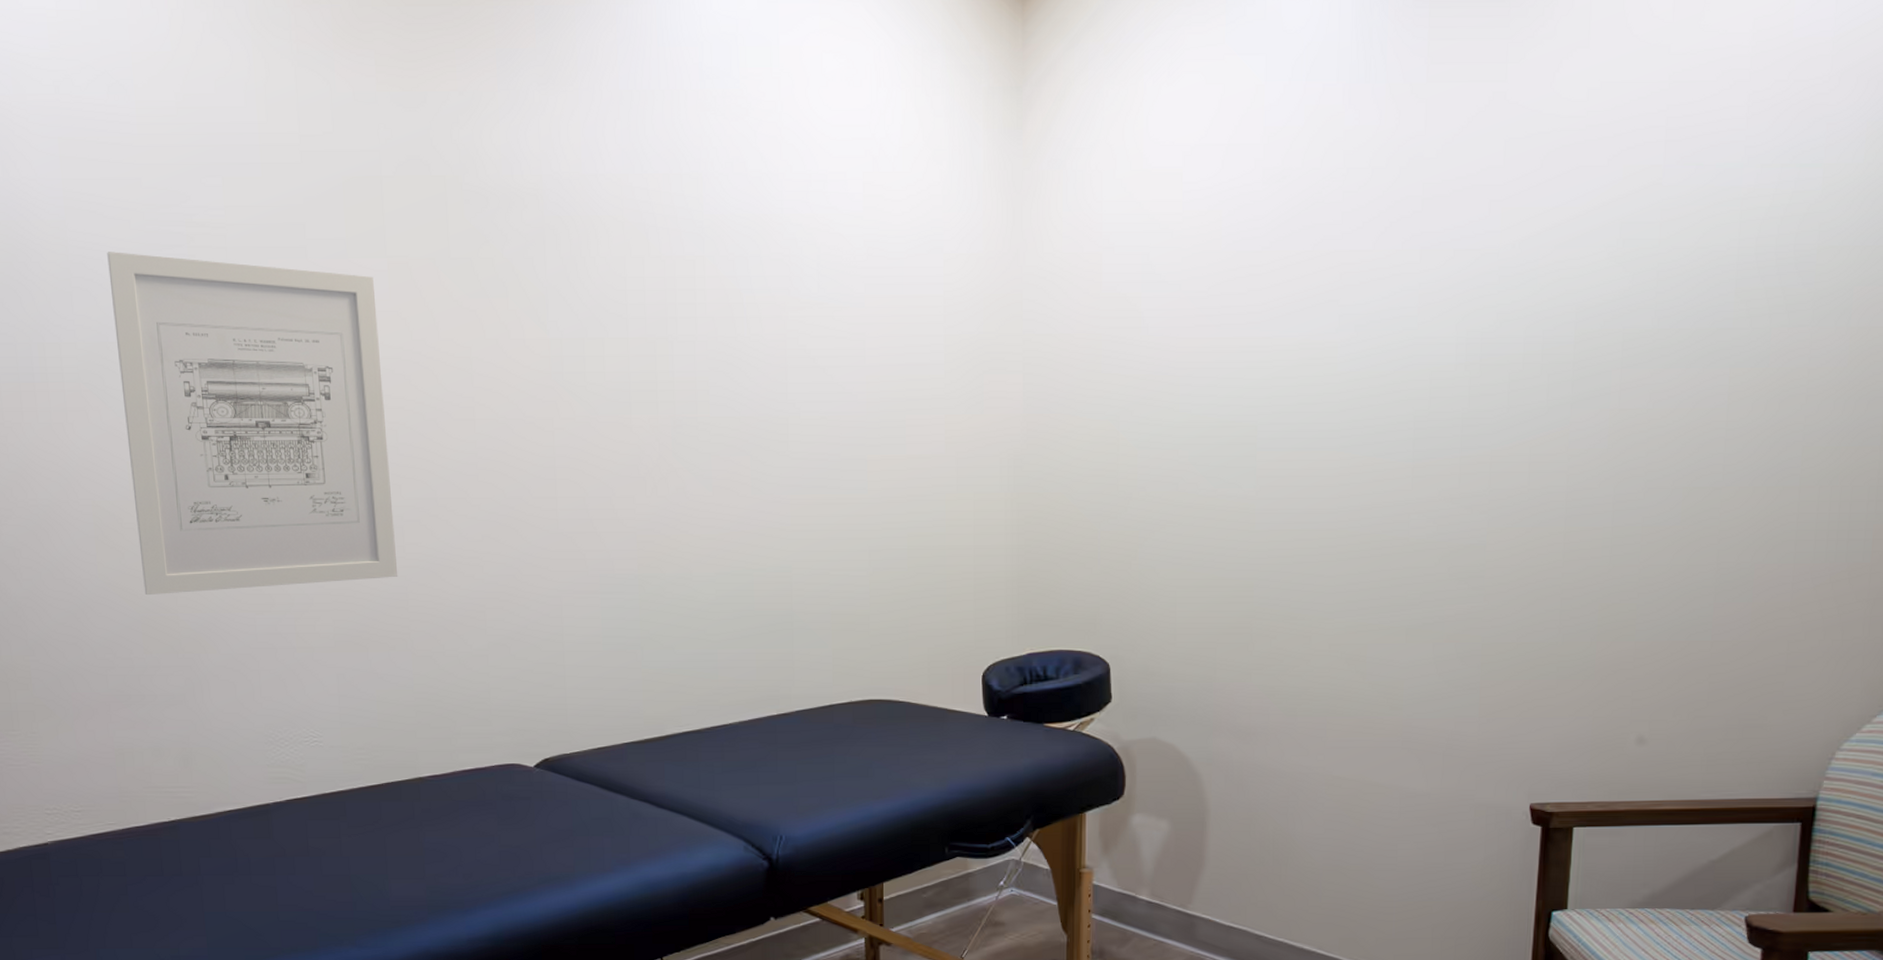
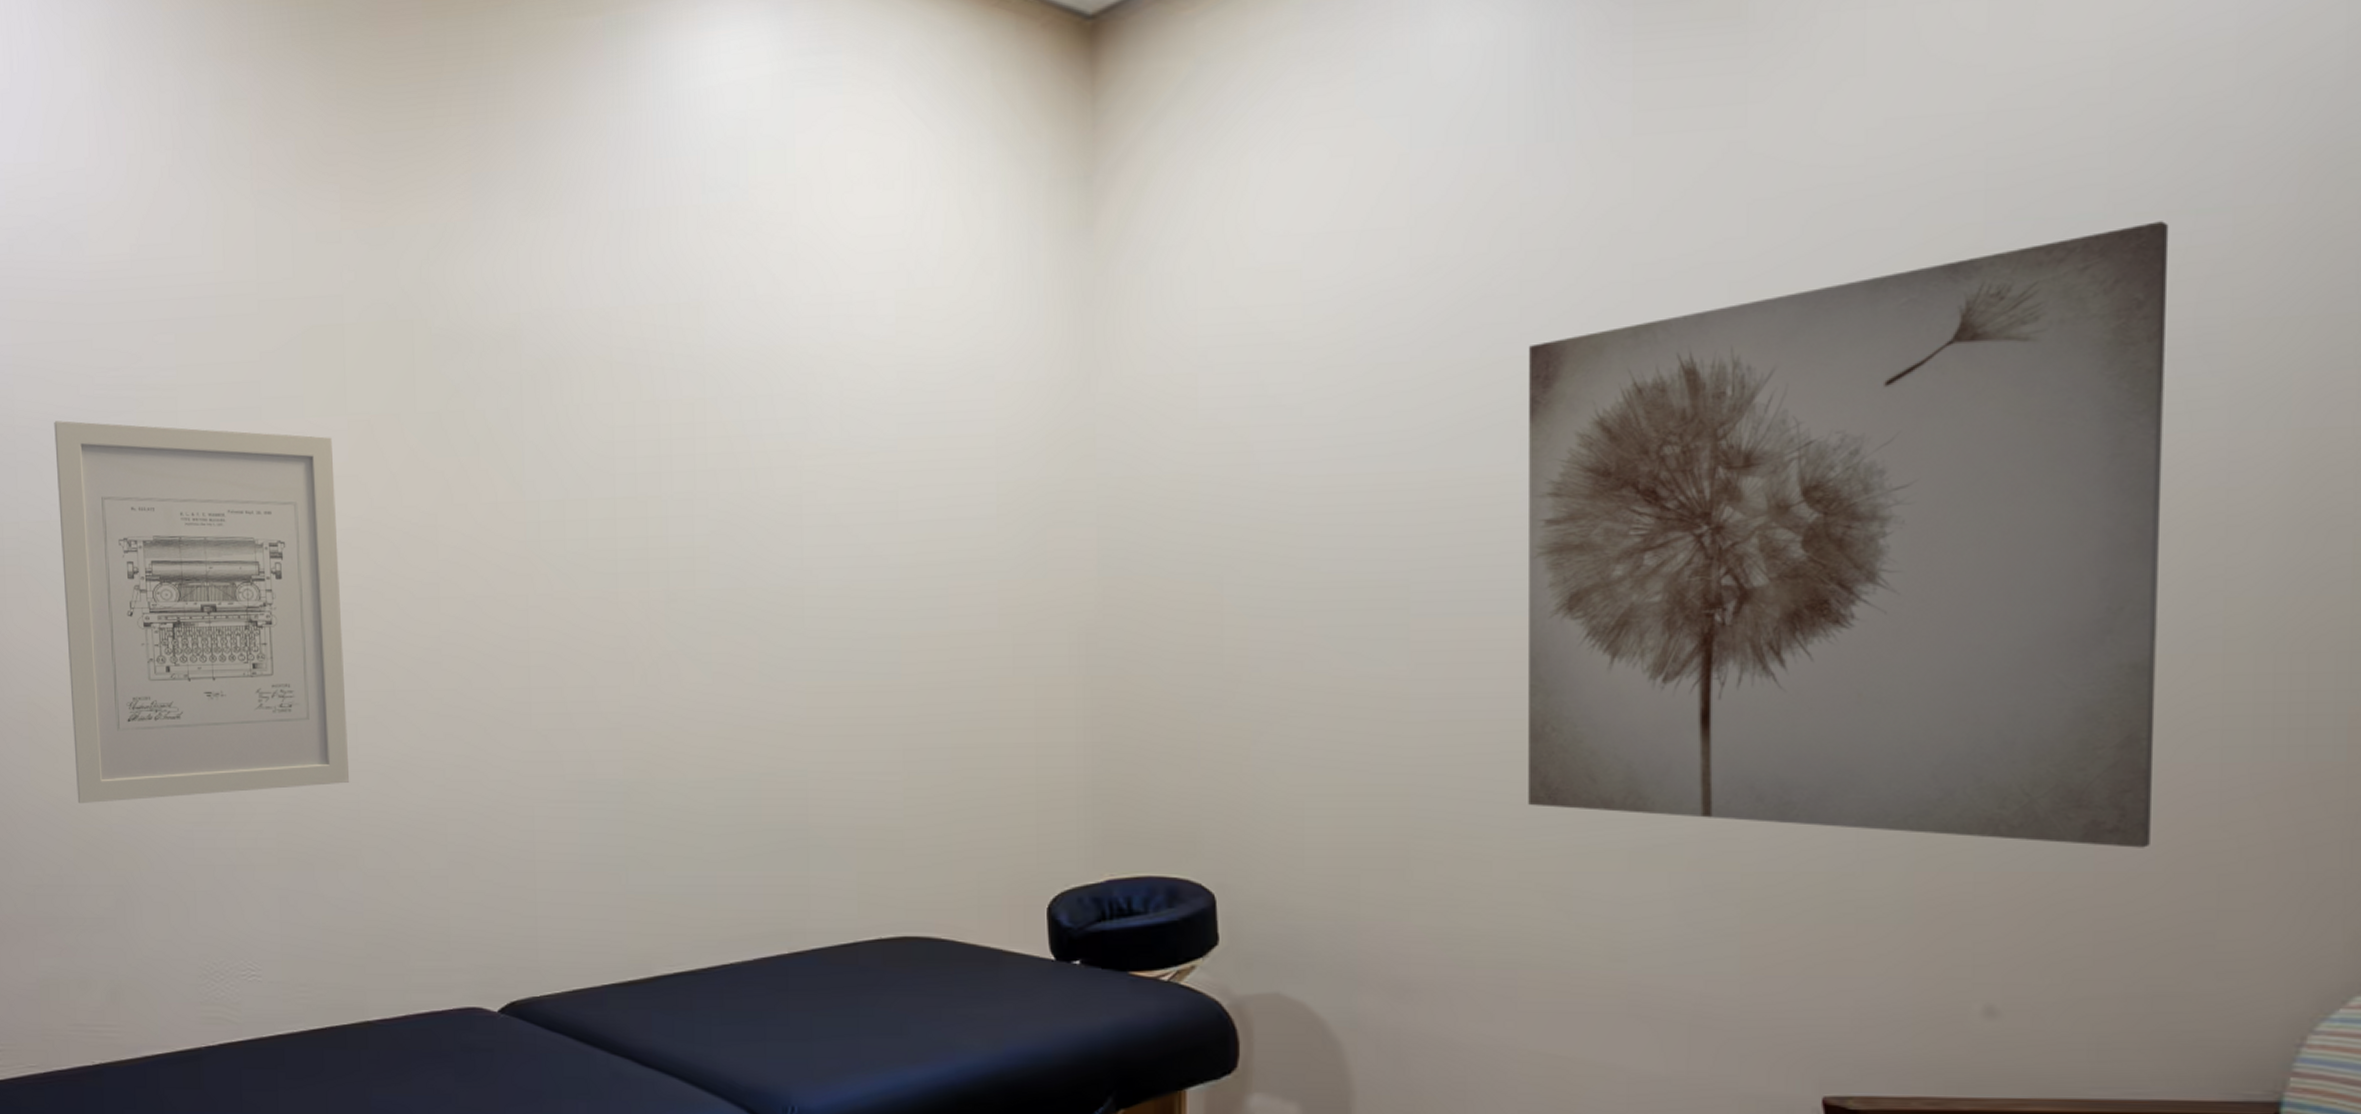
wall art: none [1338,171,1783,624] -> present [1528,221,2169,848]

